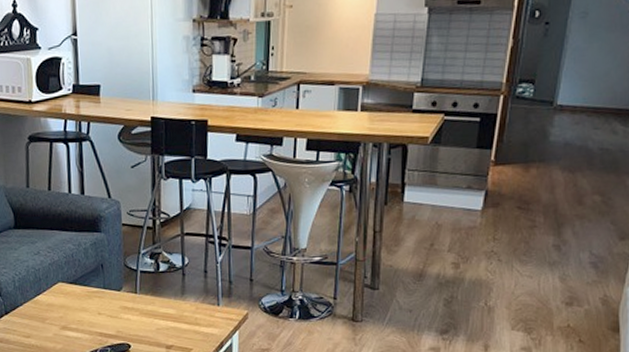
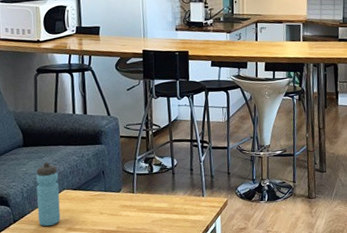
water bottle: none [28,248,55,323] -> present [36,162,61,227]

